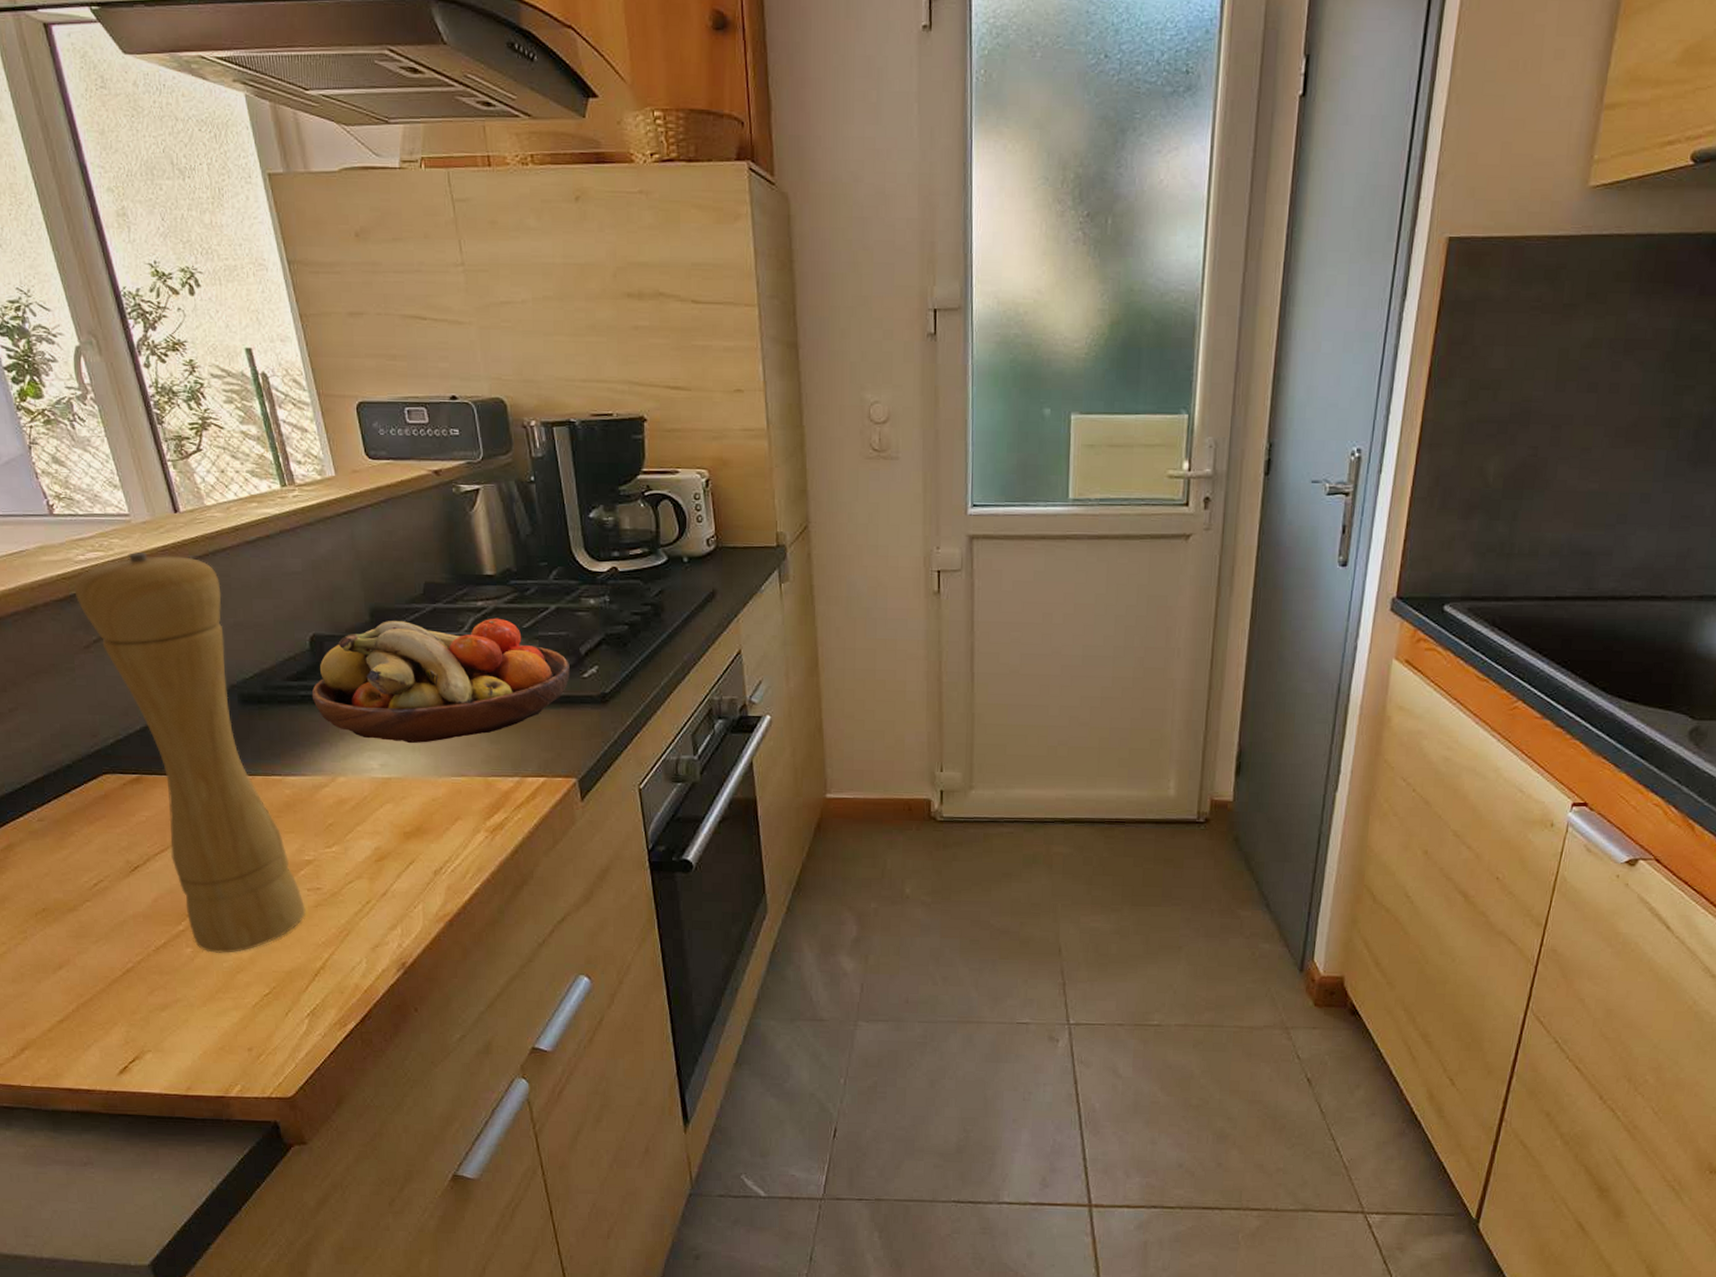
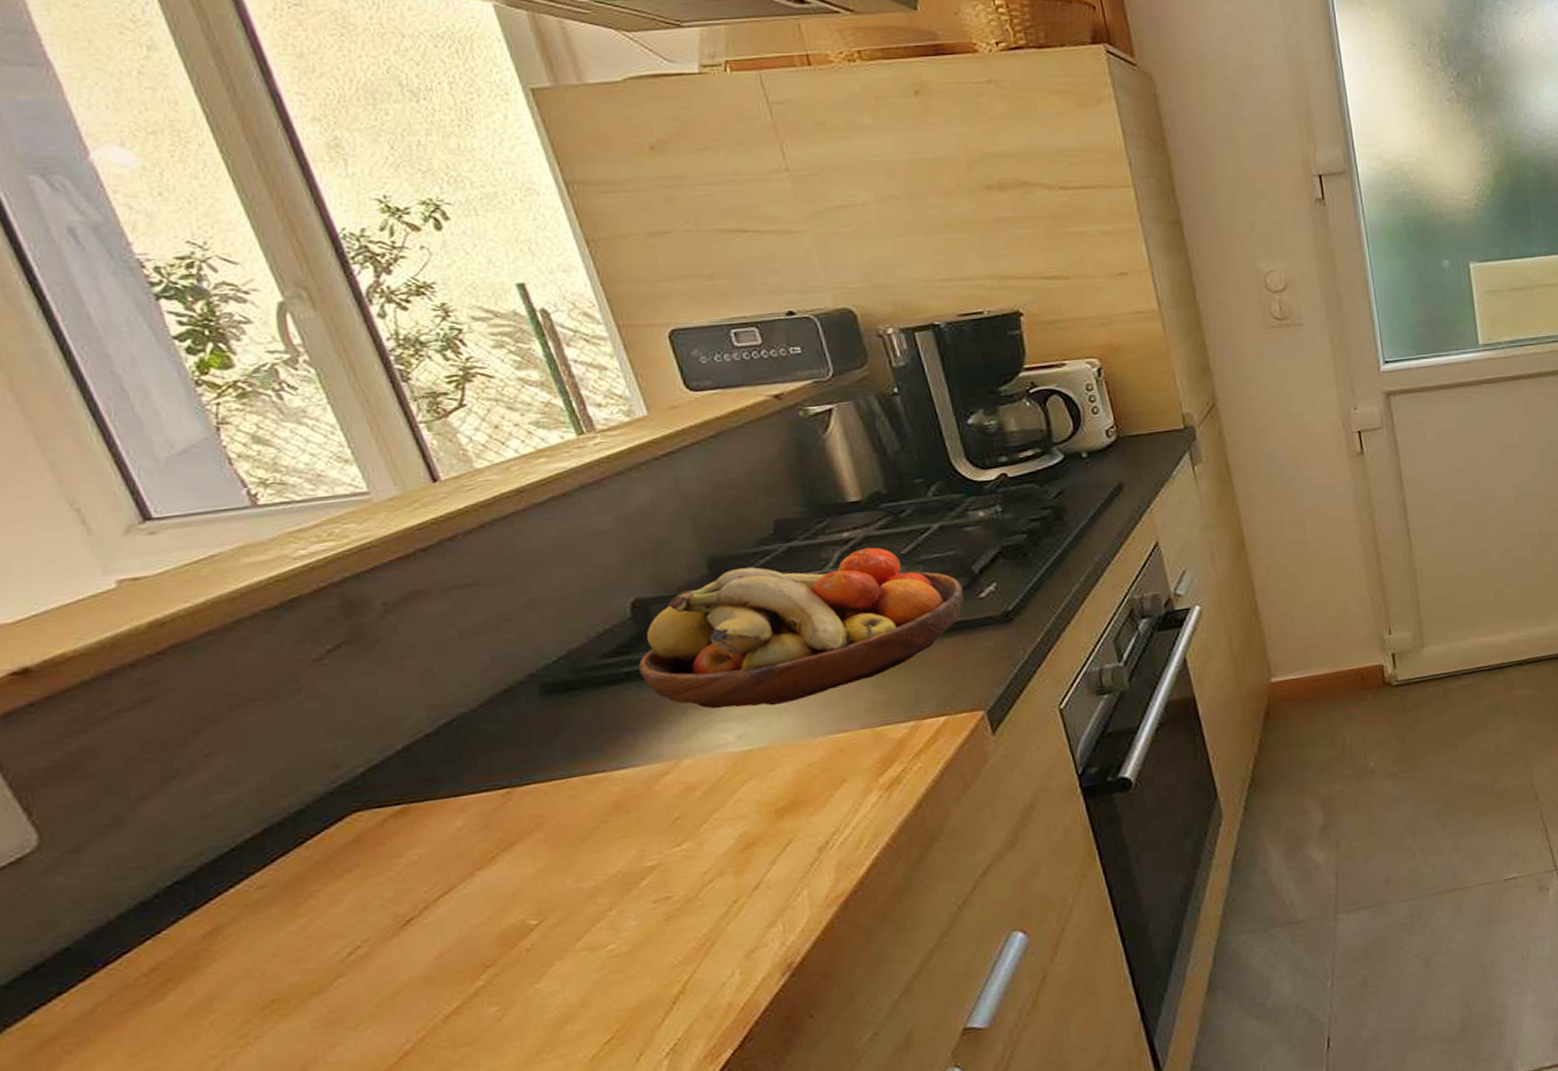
pepper mill: present [75,552,306,953] -> none [295,531,654,1007]

